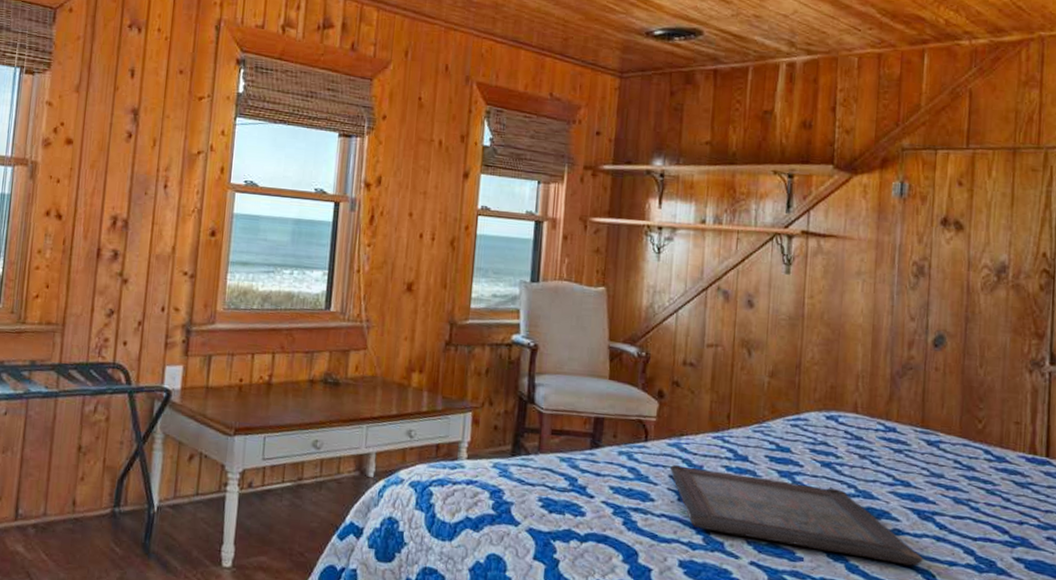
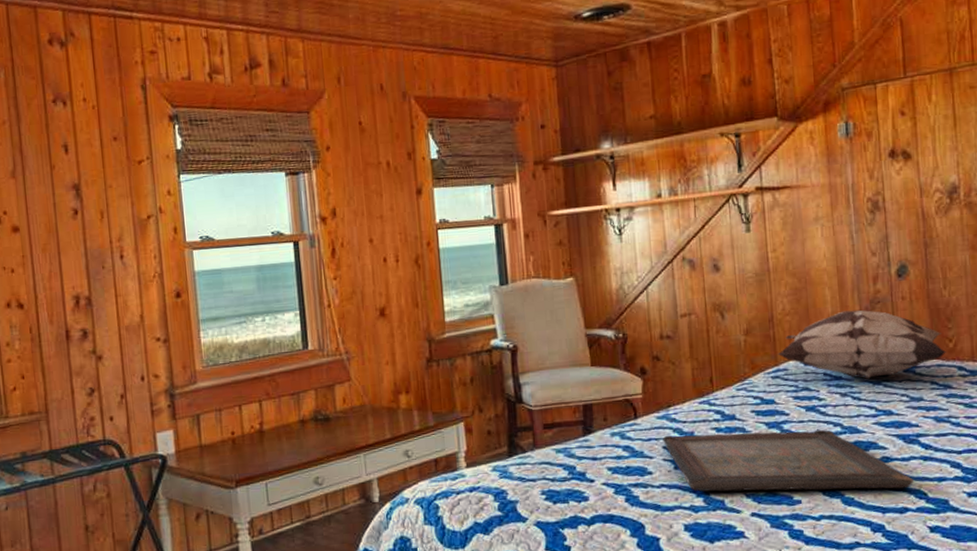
decorative pillow: none [800,371,974,446] -> present [777,309,946,379]

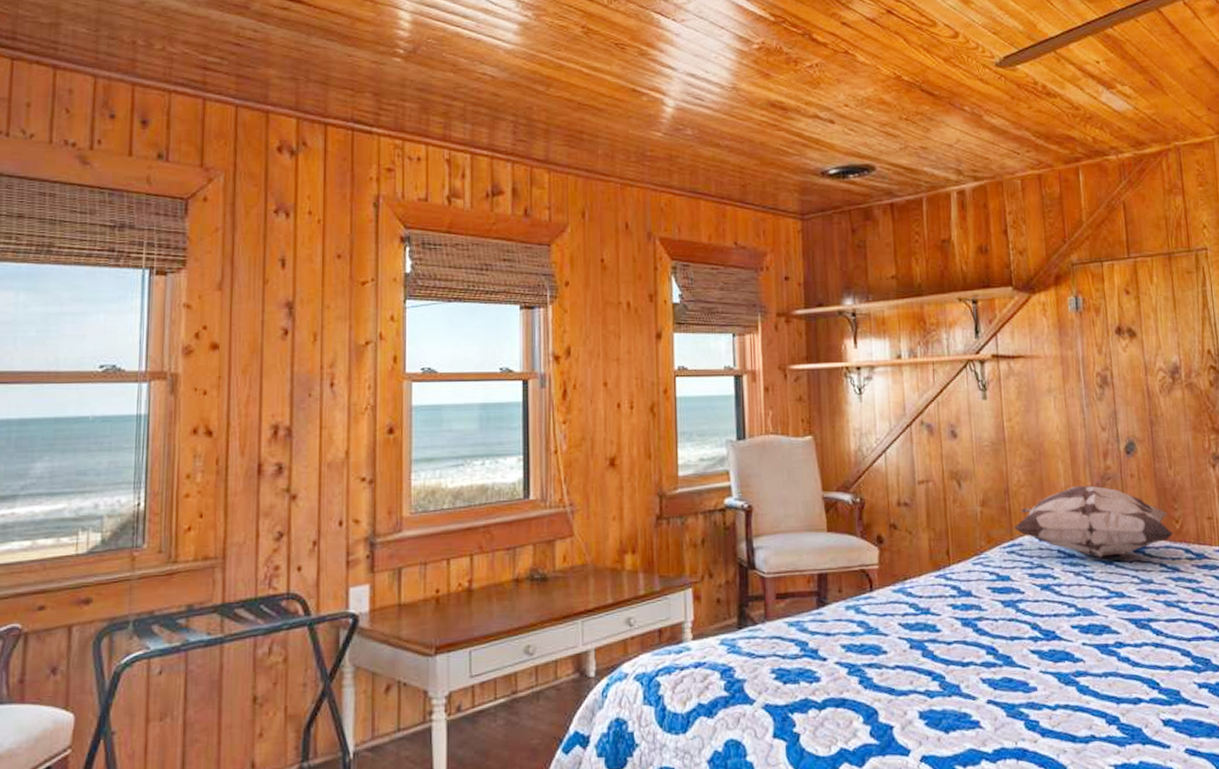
serving tray: present [663,429,914,492] -> none [898,610,1146,678]

